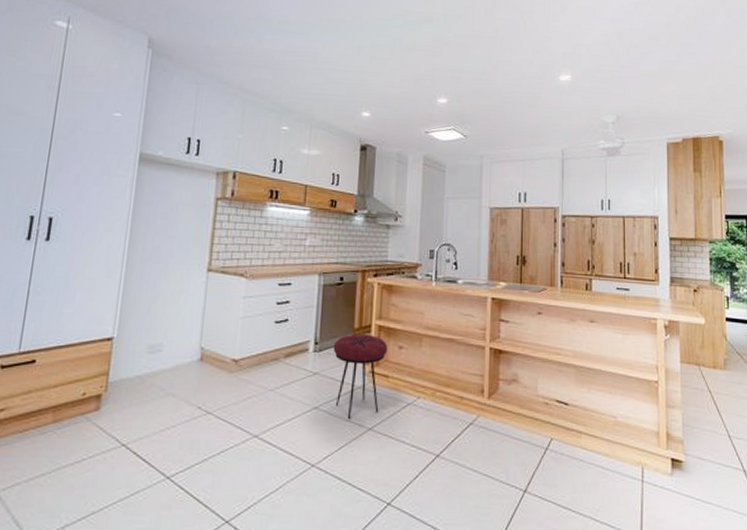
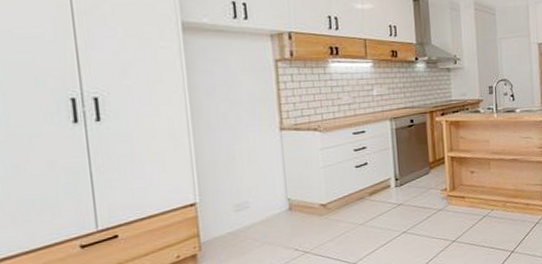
stool: present [333,333,388,419] -> none [412,165,462,236]

